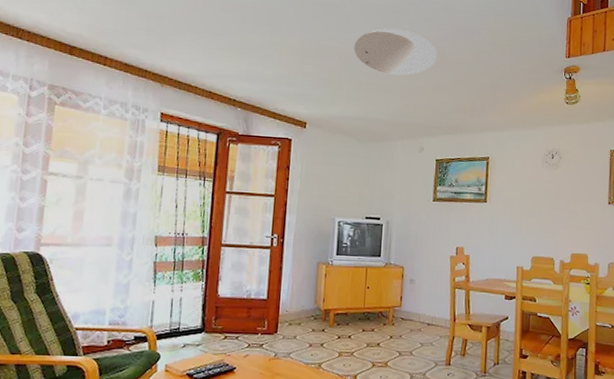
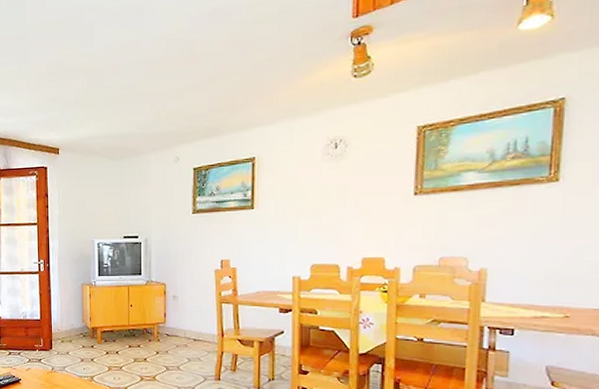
ceiling light: present [354,28,437,76] -> none [98,28,188,83]

